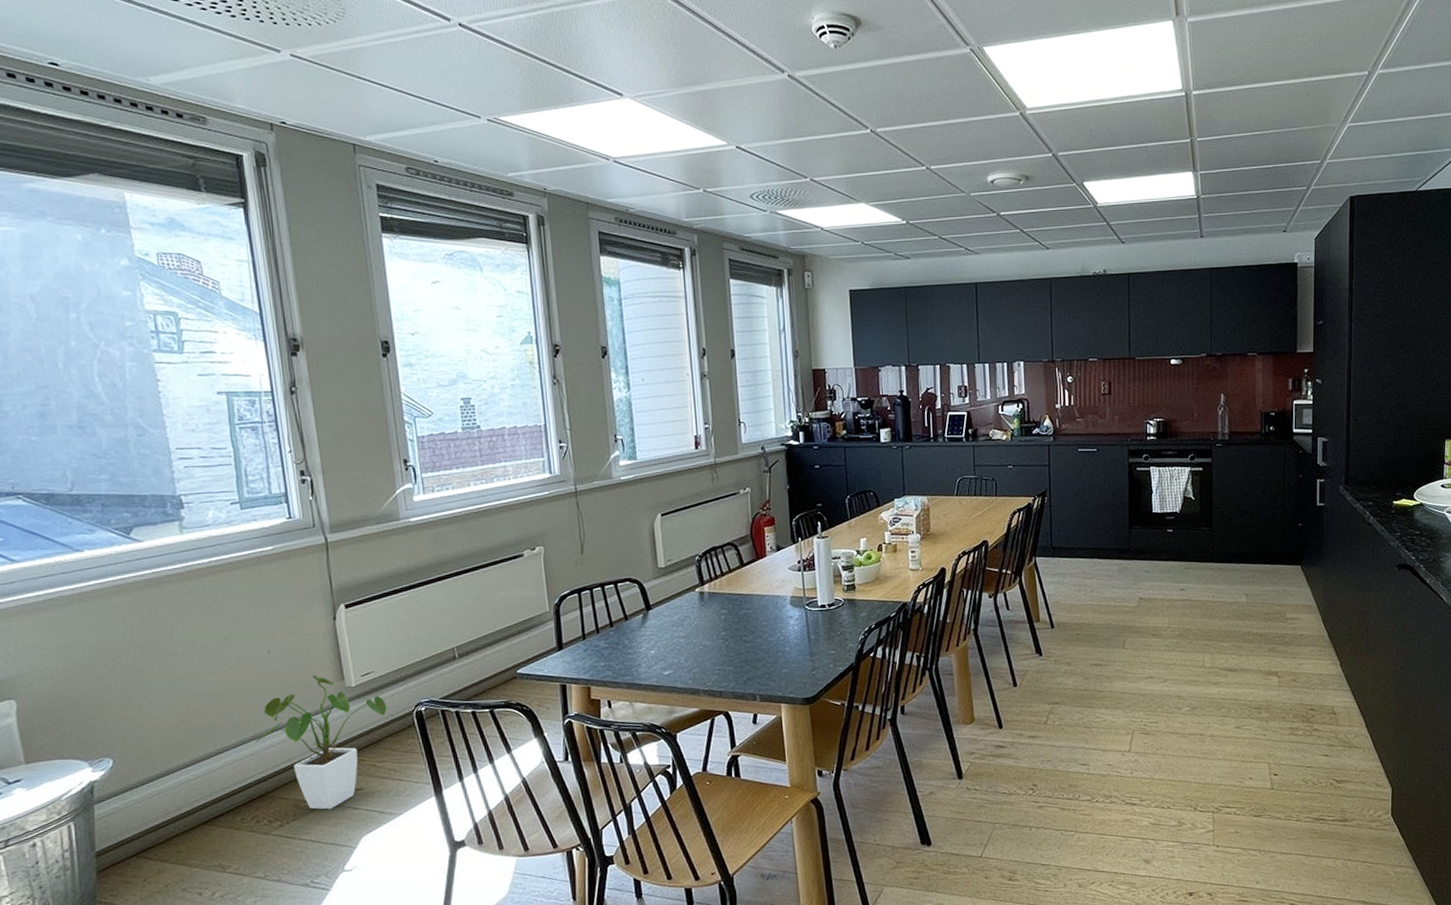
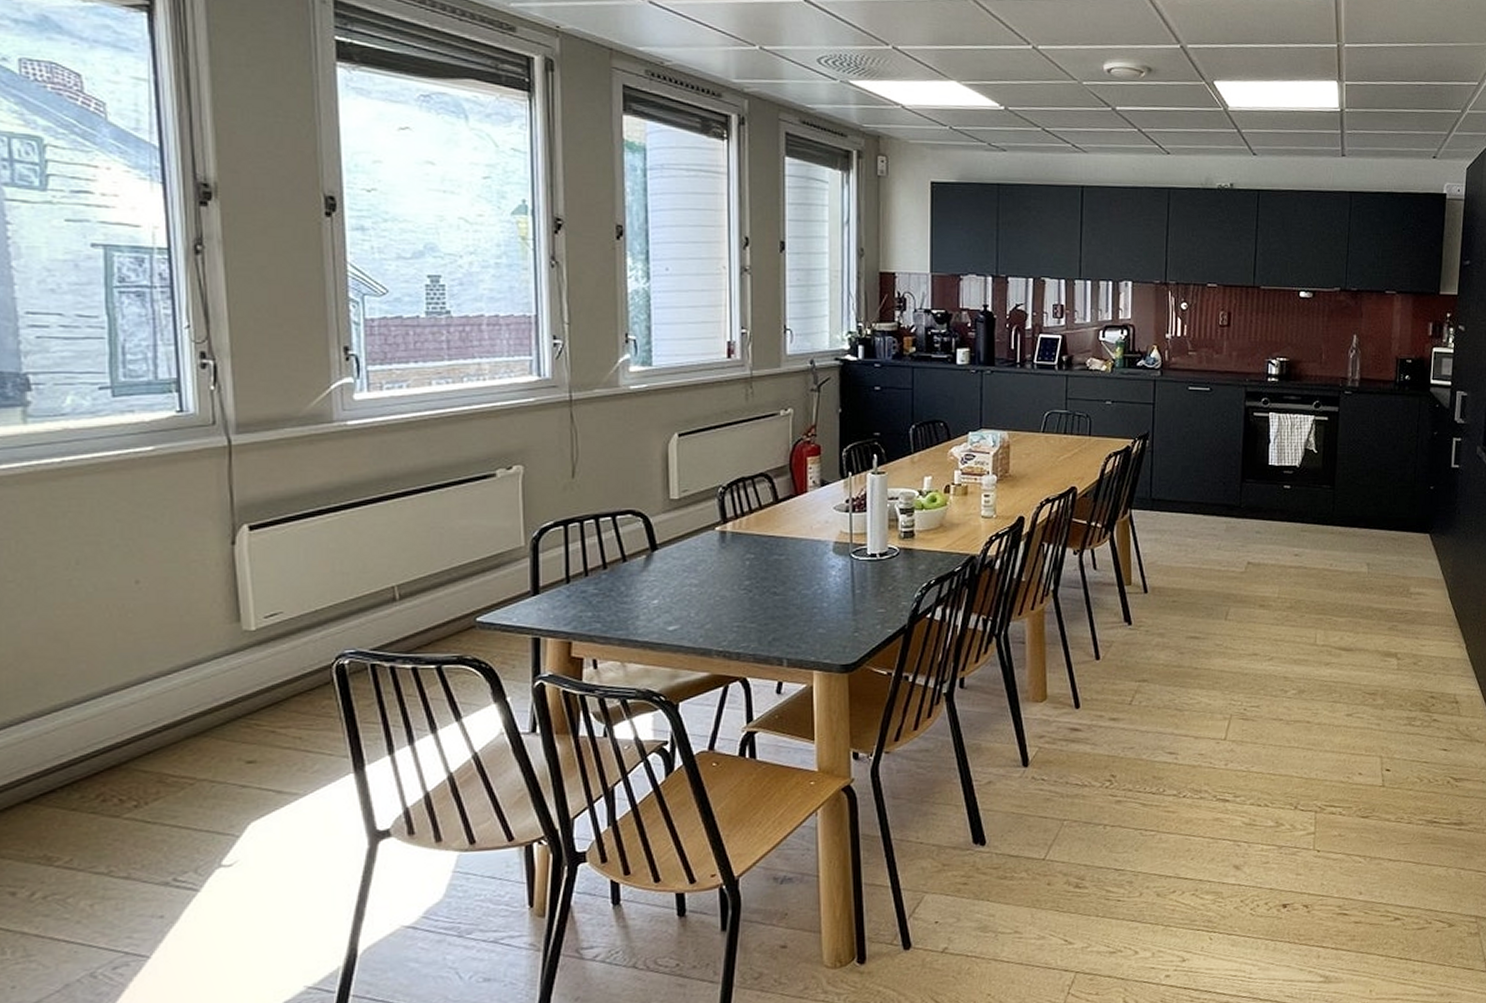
house plant: present [255,674,387,810] -> none [108,613,297,787]

